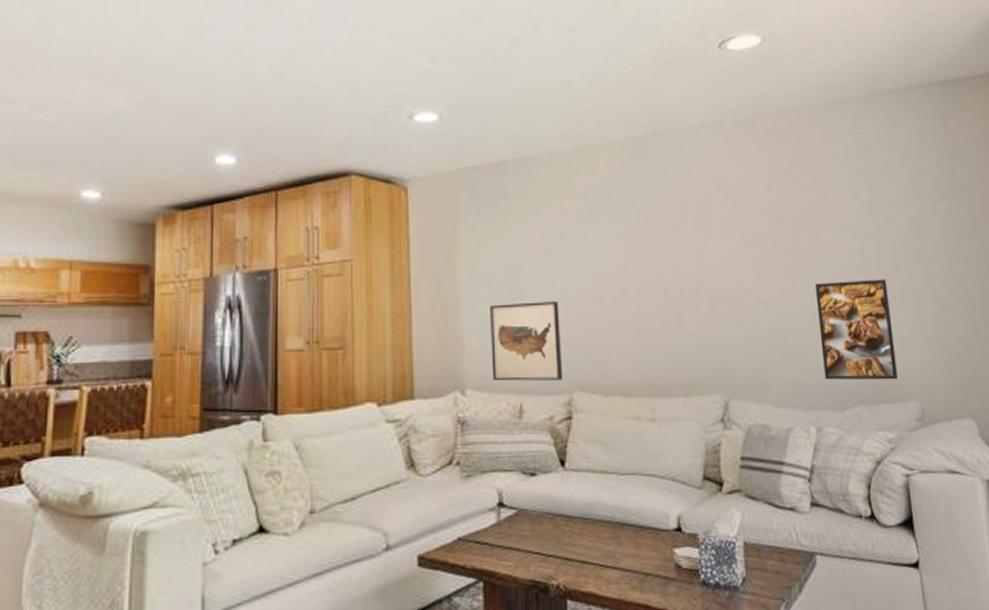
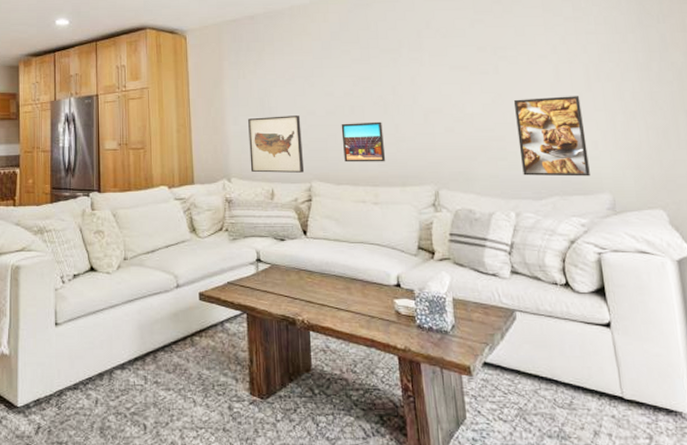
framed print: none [610,310,666,366] -> present [341,121,386,163]

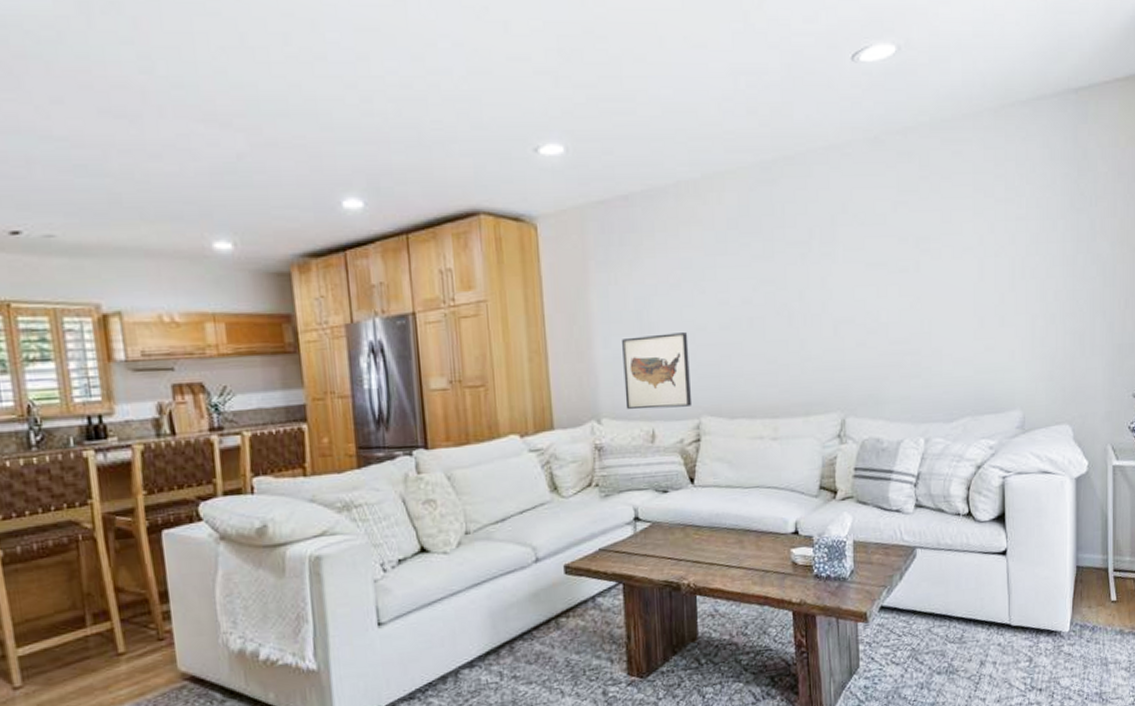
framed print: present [341,121,386,163] -> none [737,336,788,391]
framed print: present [513,96,590,177] -> none [932,297,1004,395]

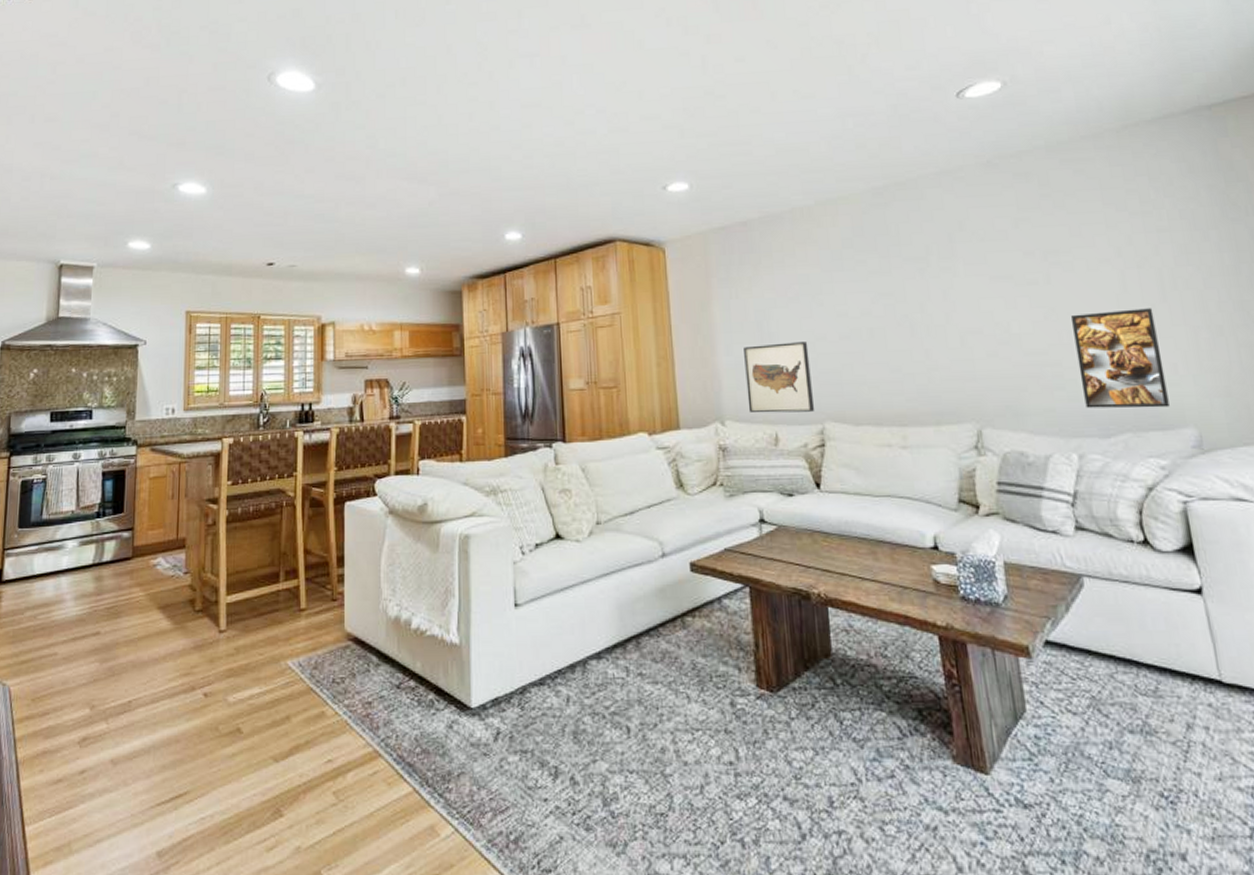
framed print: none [932,297,1004,395] -> present [1070,308,1170,409]

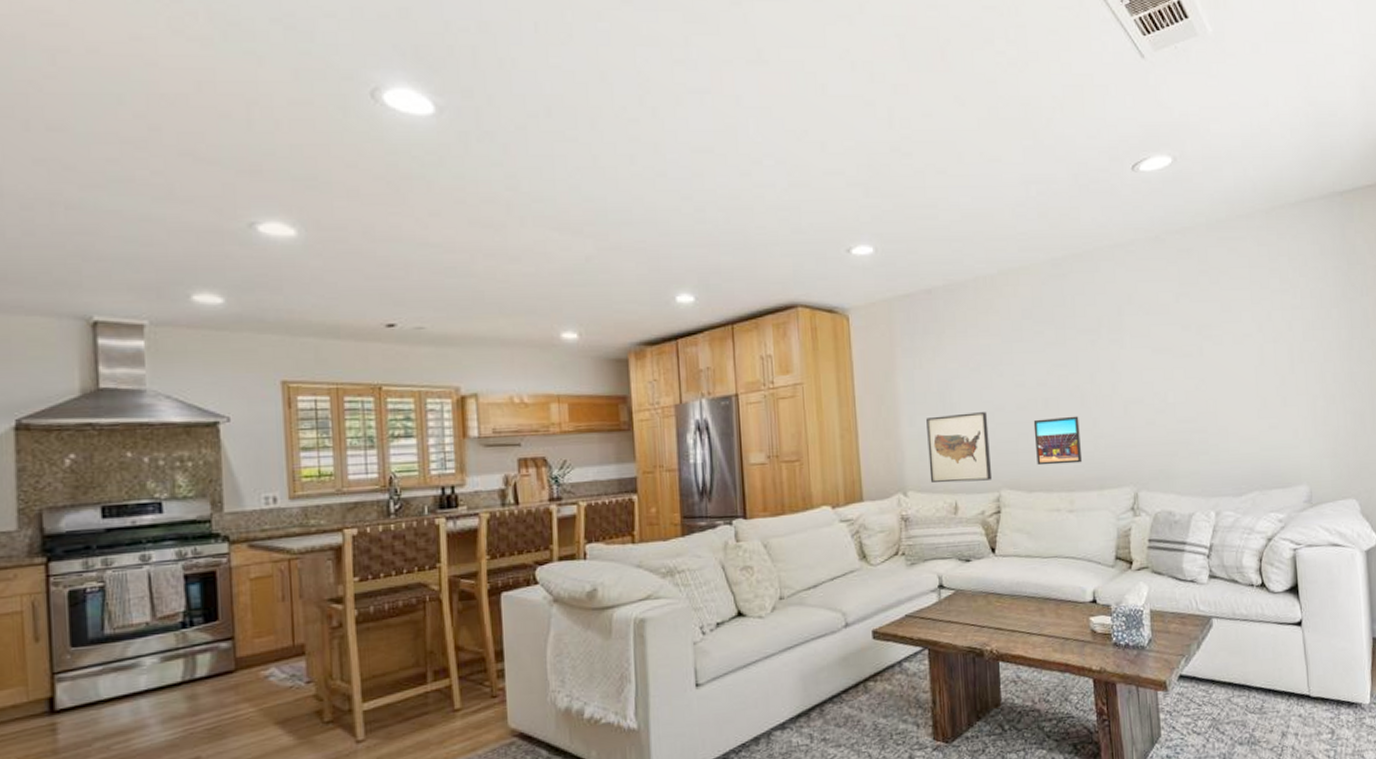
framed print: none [858,346,915,398] -> present [1033,416,1083,466]
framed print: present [1070,308,1170,409] -> none [1217,379,1290,471]

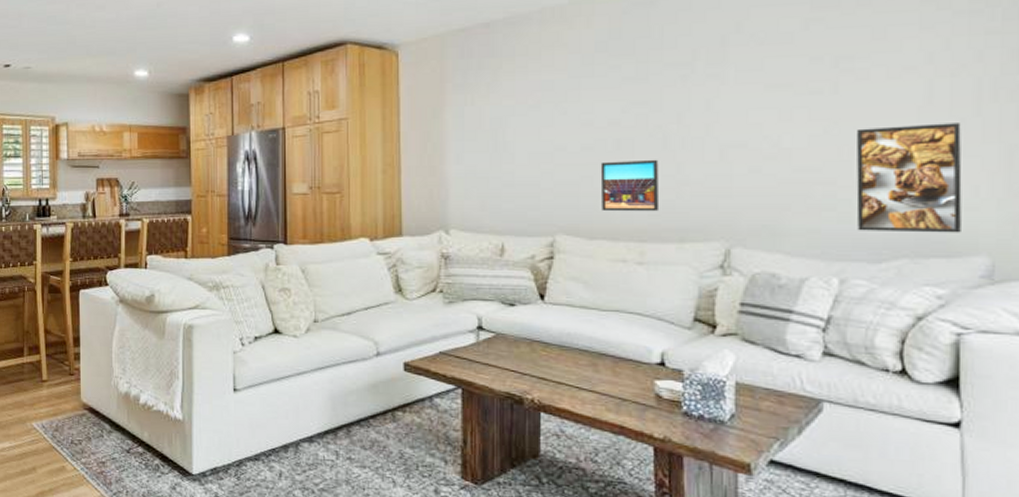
wall art: present [926,412,993,483] -> none [475,152,547,224]
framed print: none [1217,379,1290,471] -> present [855,123,962,233]

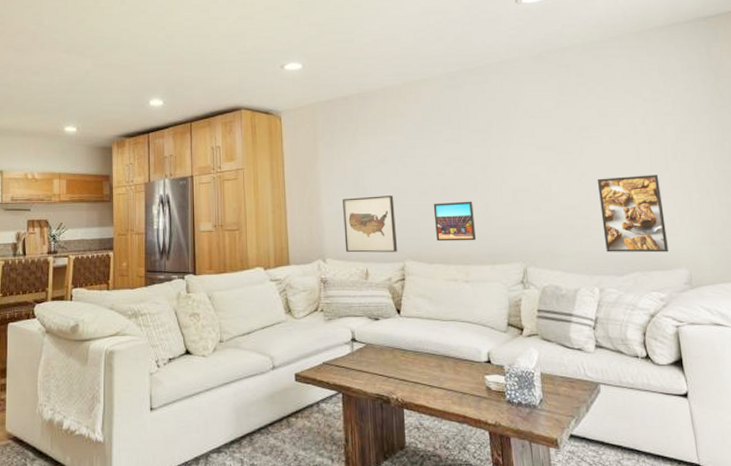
wall art: none [475,152,547,224] -> present [343,196,398,253]

